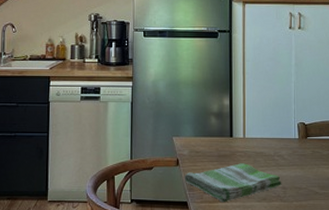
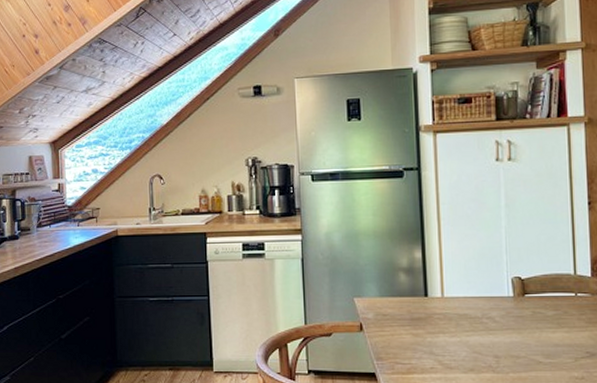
dish towel: present [185,163,282,203] -> none [371,327,494,374]

